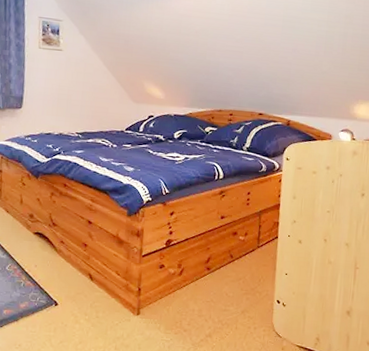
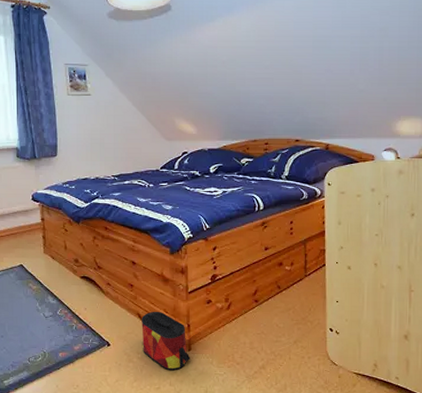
bag: none [90,272,138,335] -> present [141,311,191,371]

